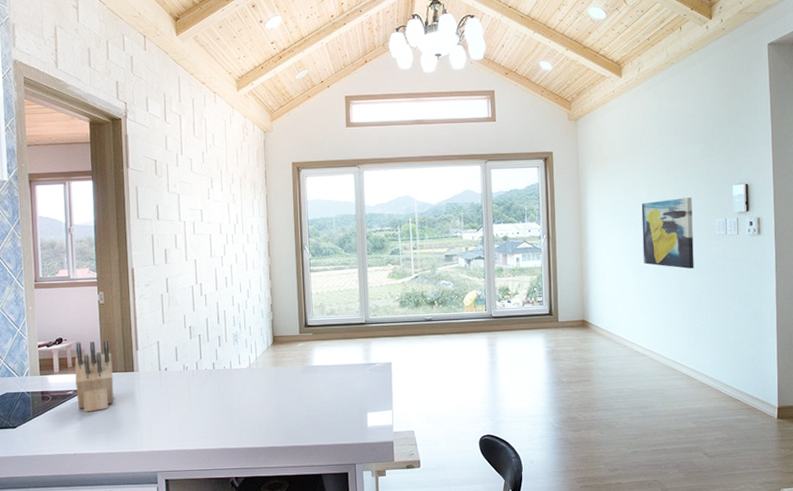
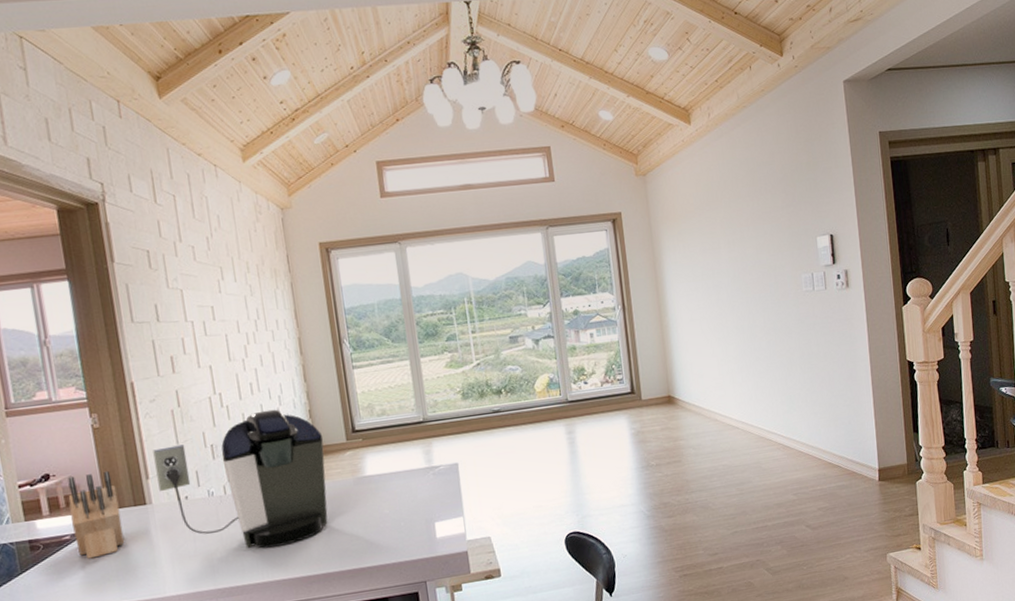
coffee maker: none [143,301,281,419] -> present [153,409,328,549]
wall art: present [641,198,694,269] -> none [722,253,783,331]

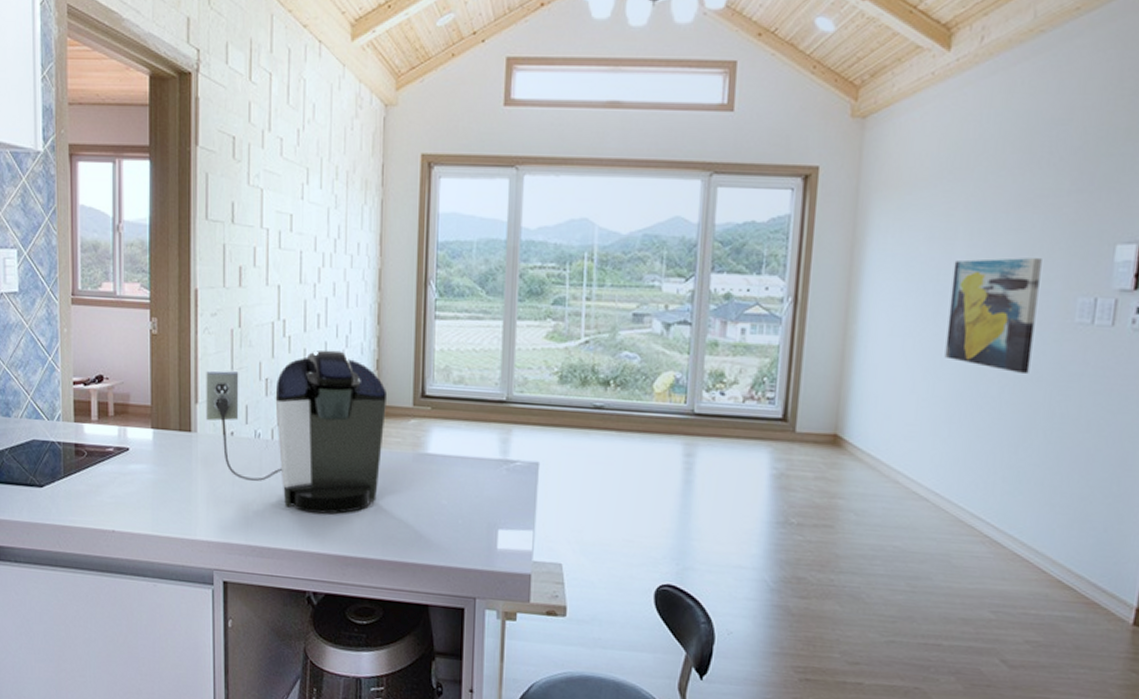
knife block: present [67,470,125,559] -> none [117,383,165,479]
wall art: none [722,253,783,331] -> present [944,258,1042,373]

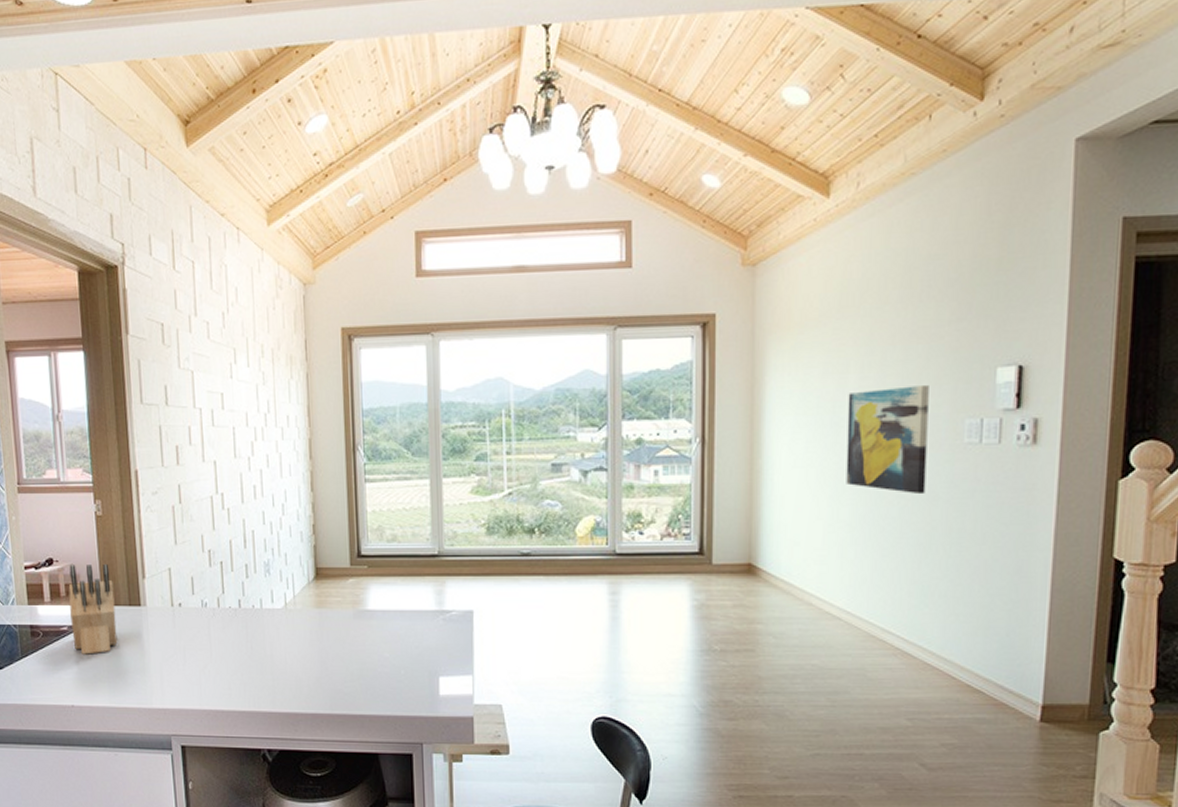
knife block: none [117,383,165,479] -> present [68,563,118,655]
coffee maker: present [206,350,388,514] -> none [151,519,326,674]

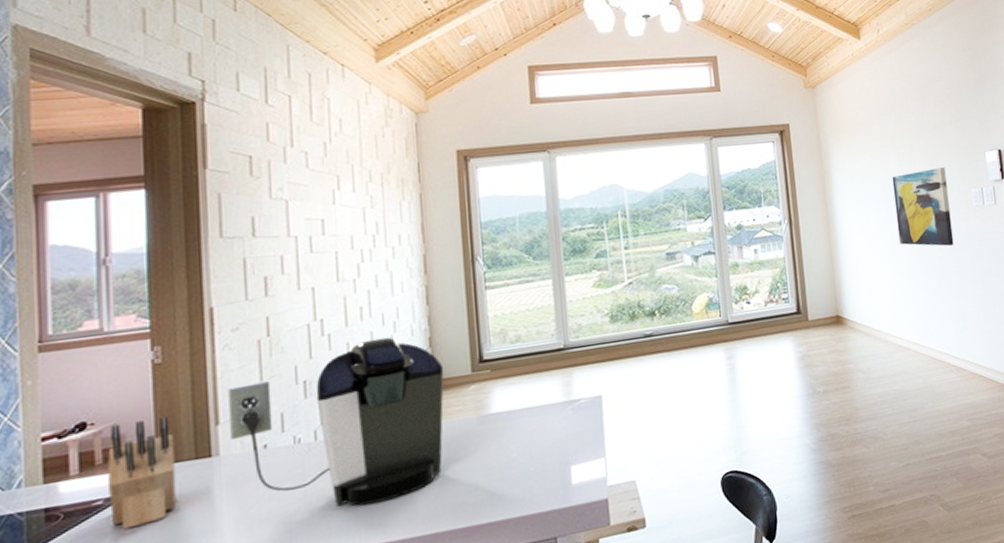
coffee maker: none [151,519,326,674] -> present [228,337,444,507]

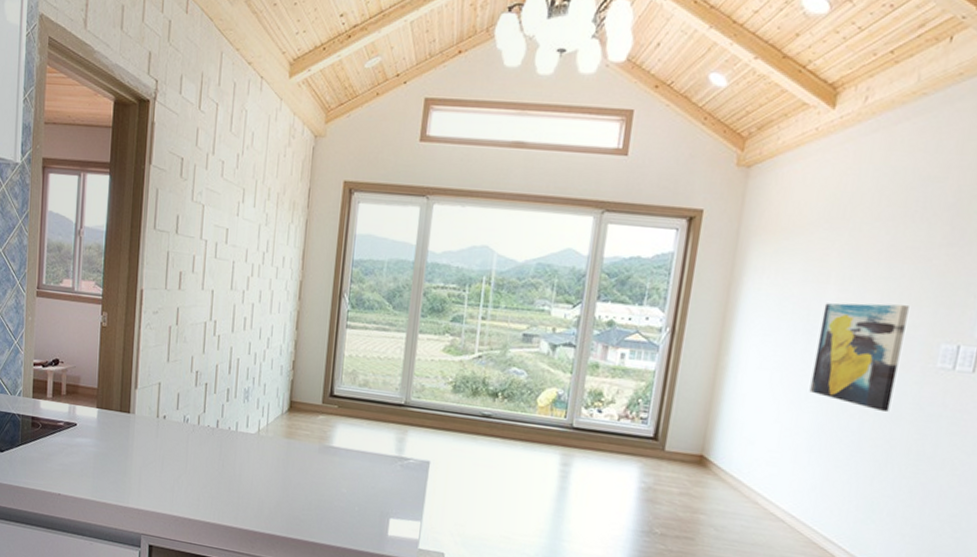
knife block: present [108,415,177,530] -> none [67,367,109,451]
coffee maker: present [228,337,444,507] -> none [143,349,301,494]

